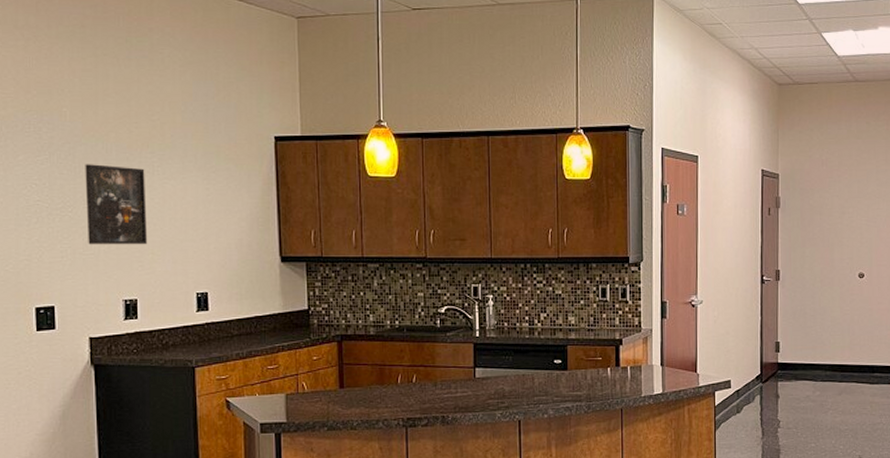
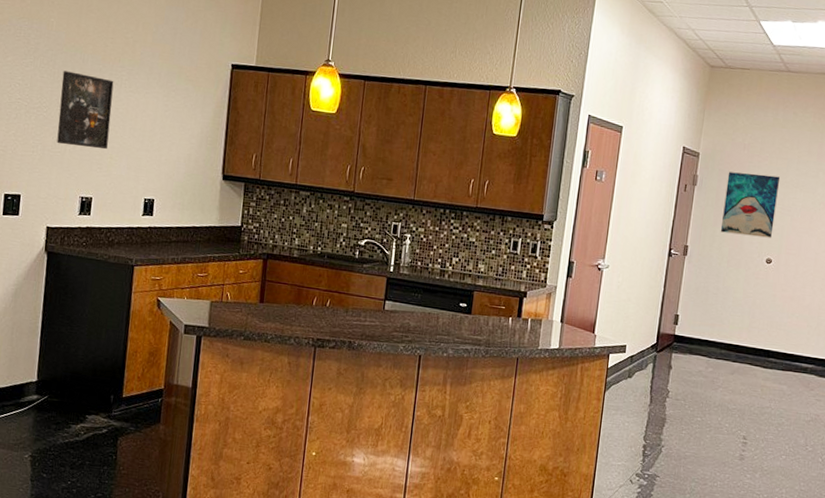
wall art: none [810,188,862,252] -> present [721,172,781,238]

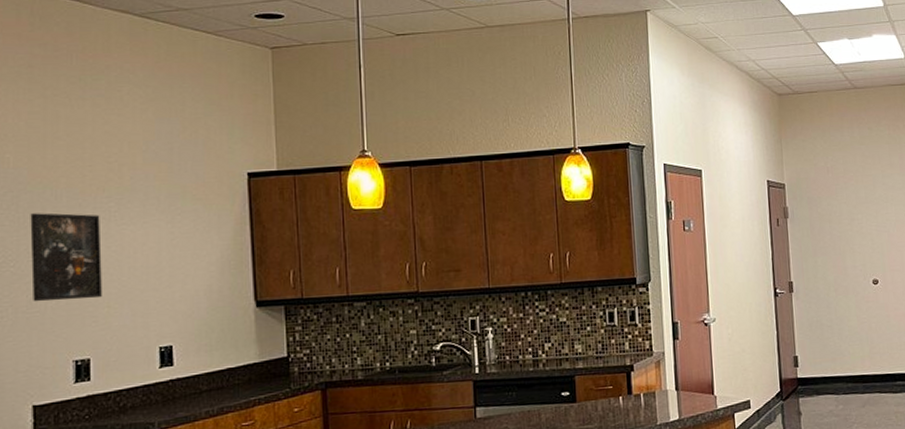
wall art: present [721,172,781,238] -> none [817,194,873,262]

